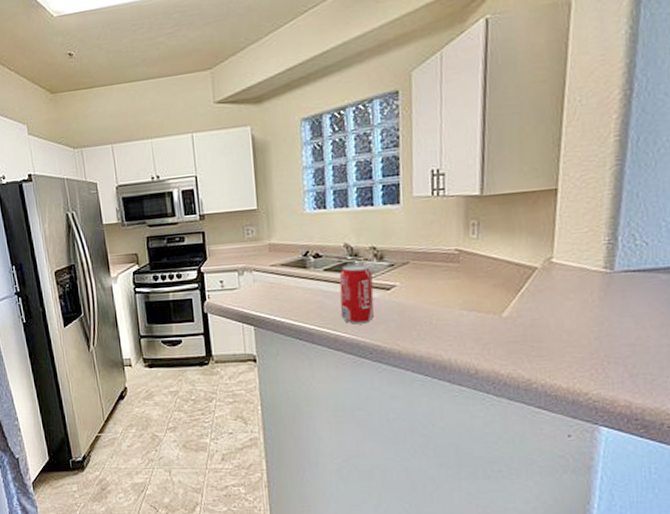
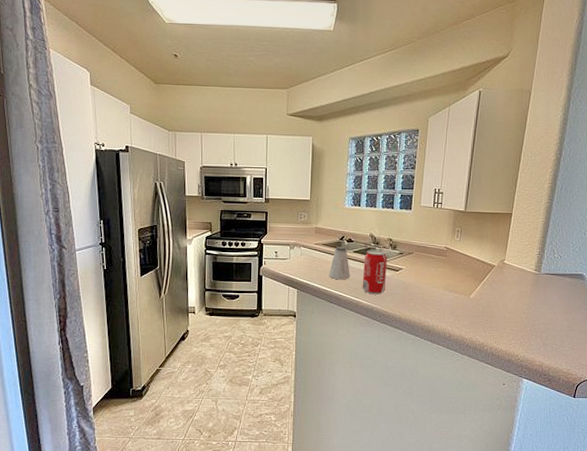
saltshaker: none [293,265,323,309] -> present [329,246,350,280]

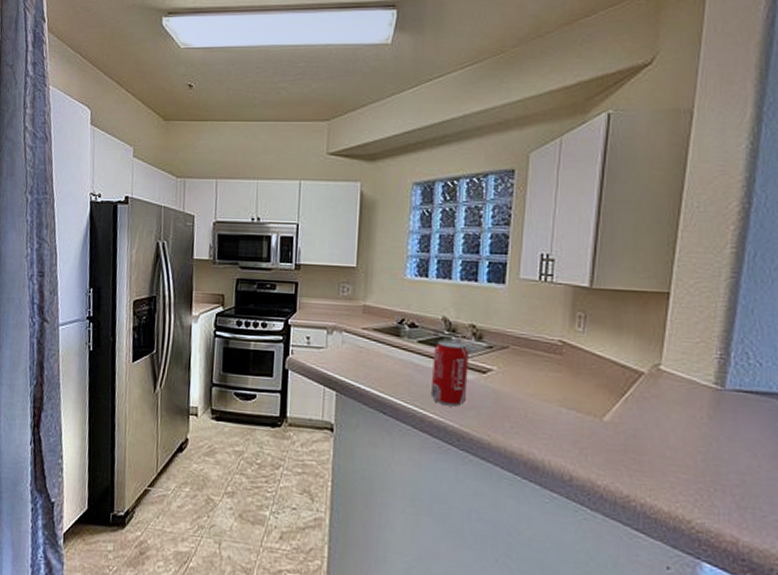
saltshaker: present [329,246,350,280] -> none [381,333,413,382]

